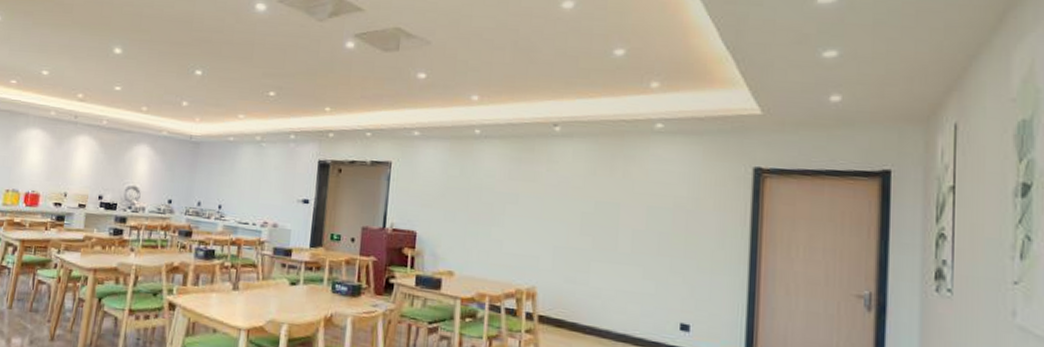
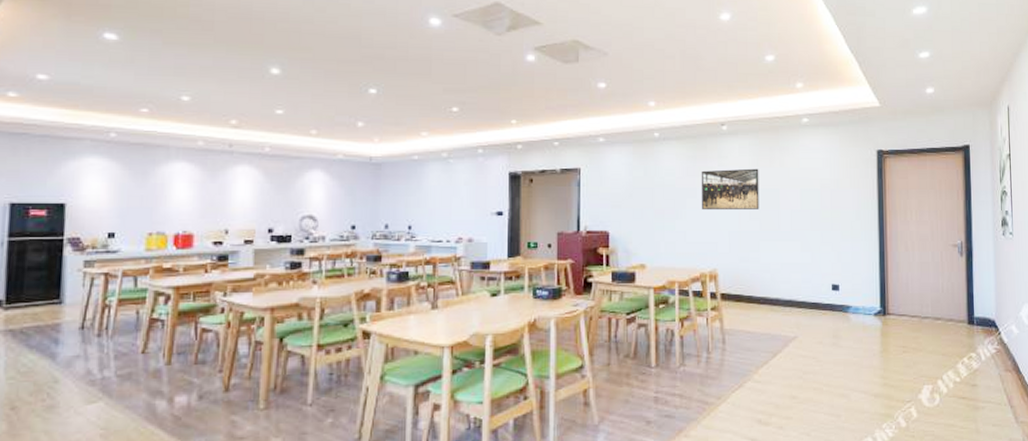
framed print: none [522,174,596,225] -> present [701,168,759,211]

